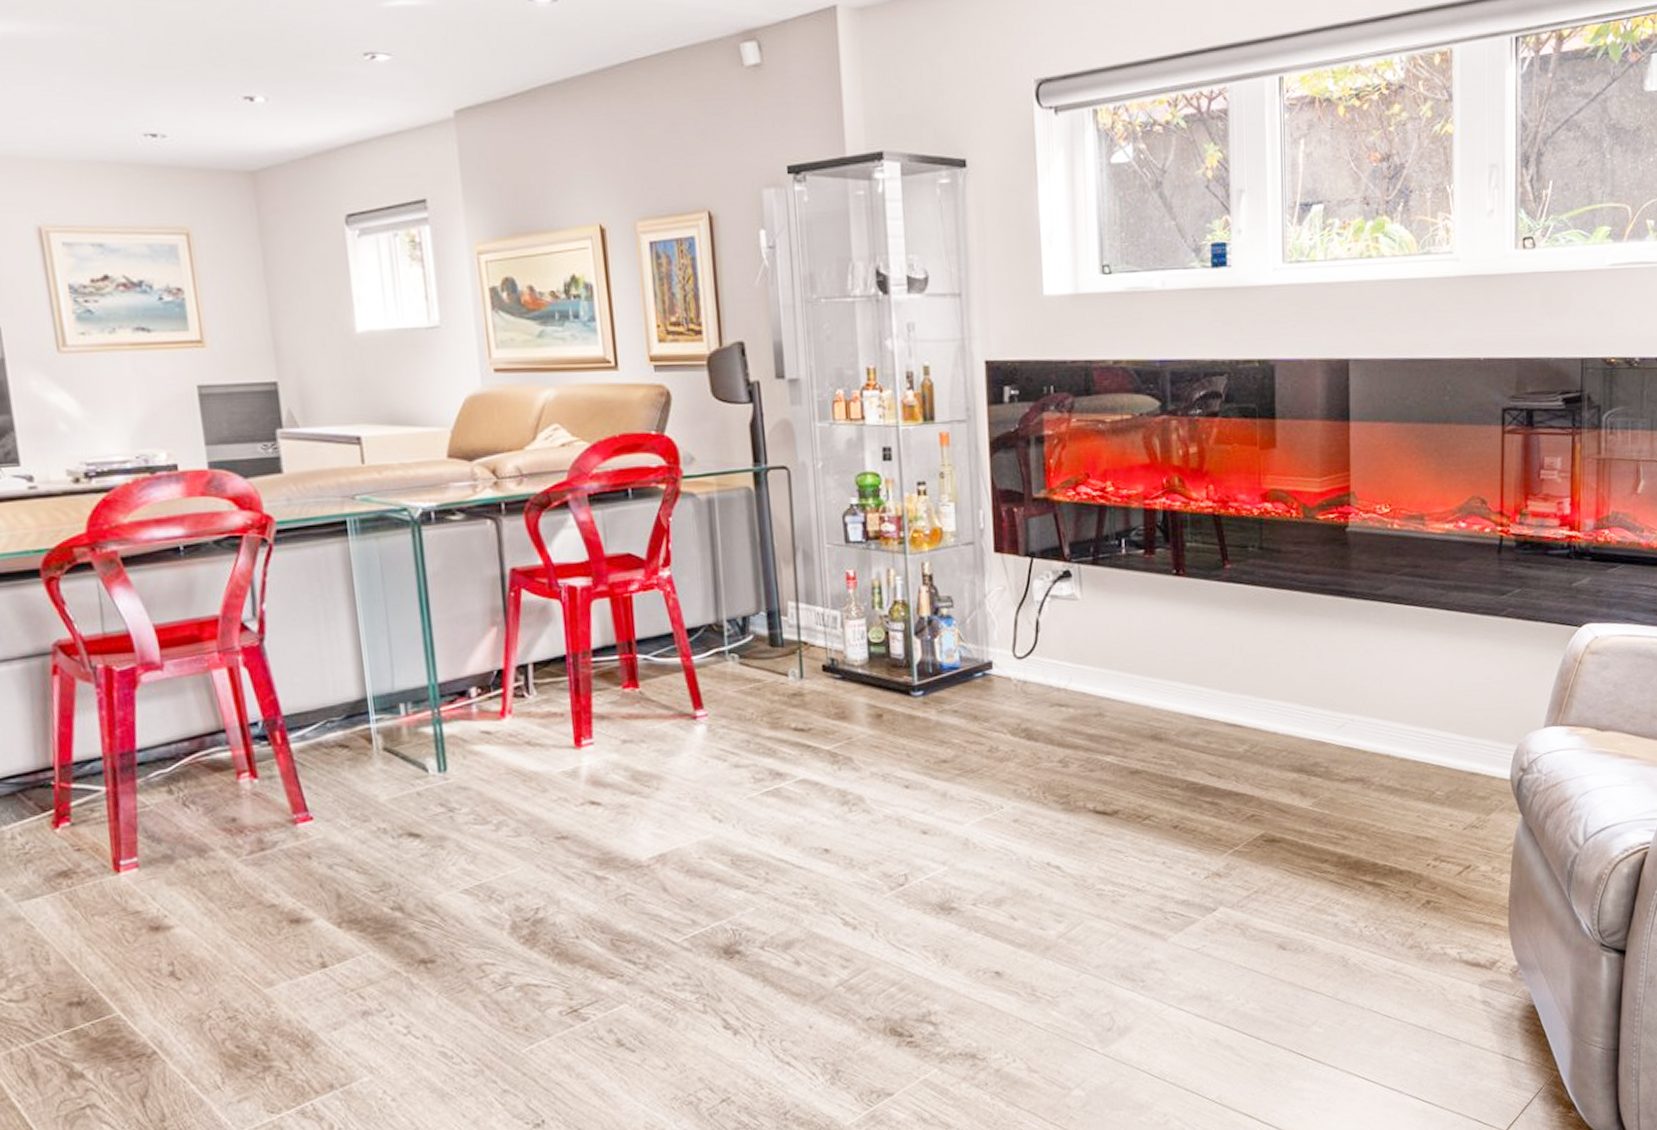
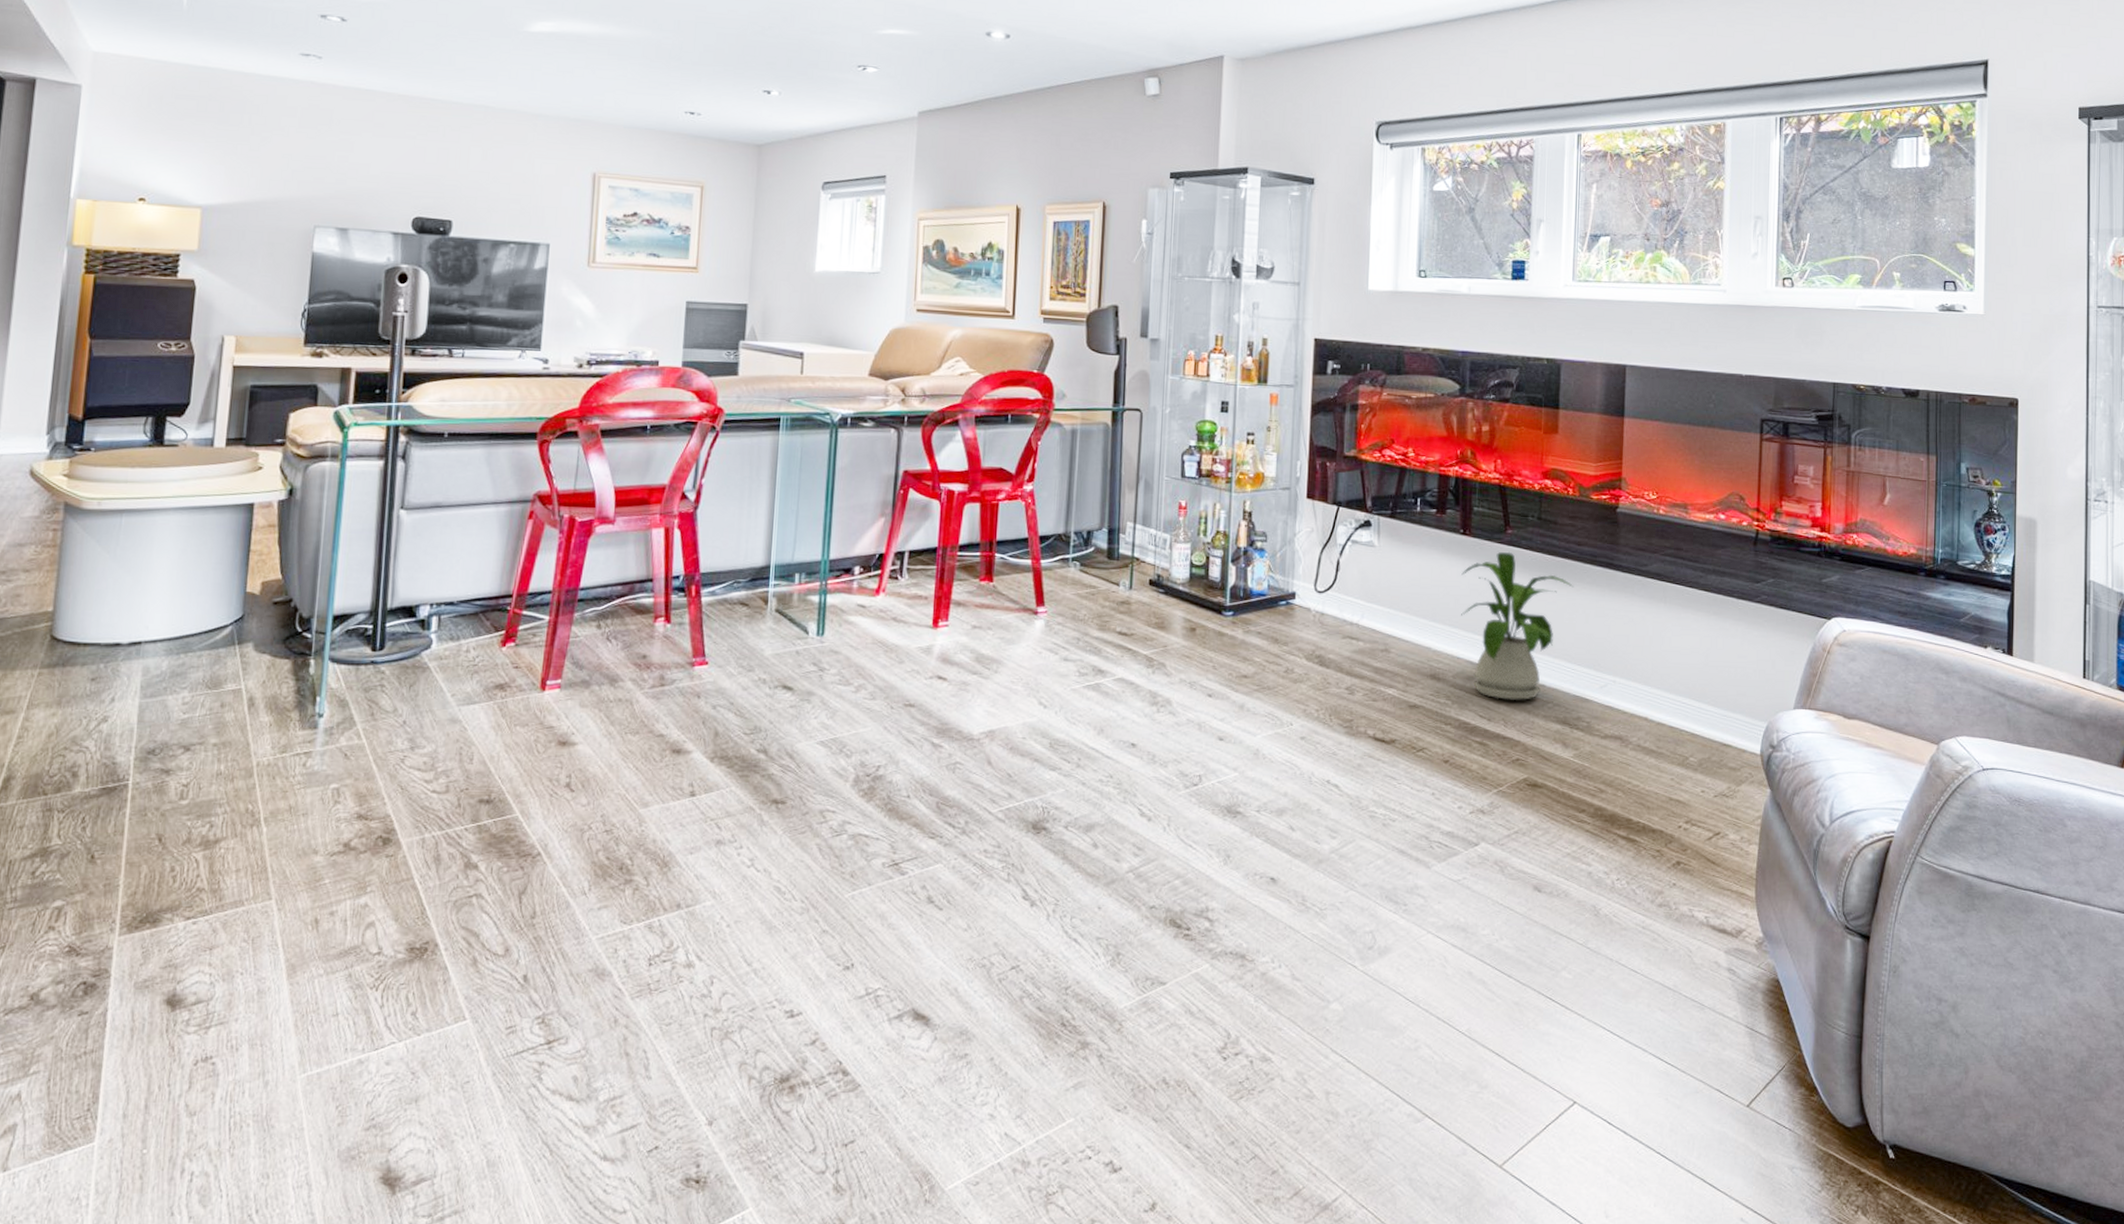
house plant: none [1177,589,1304,754] -> present [1461,551,1574,700]

